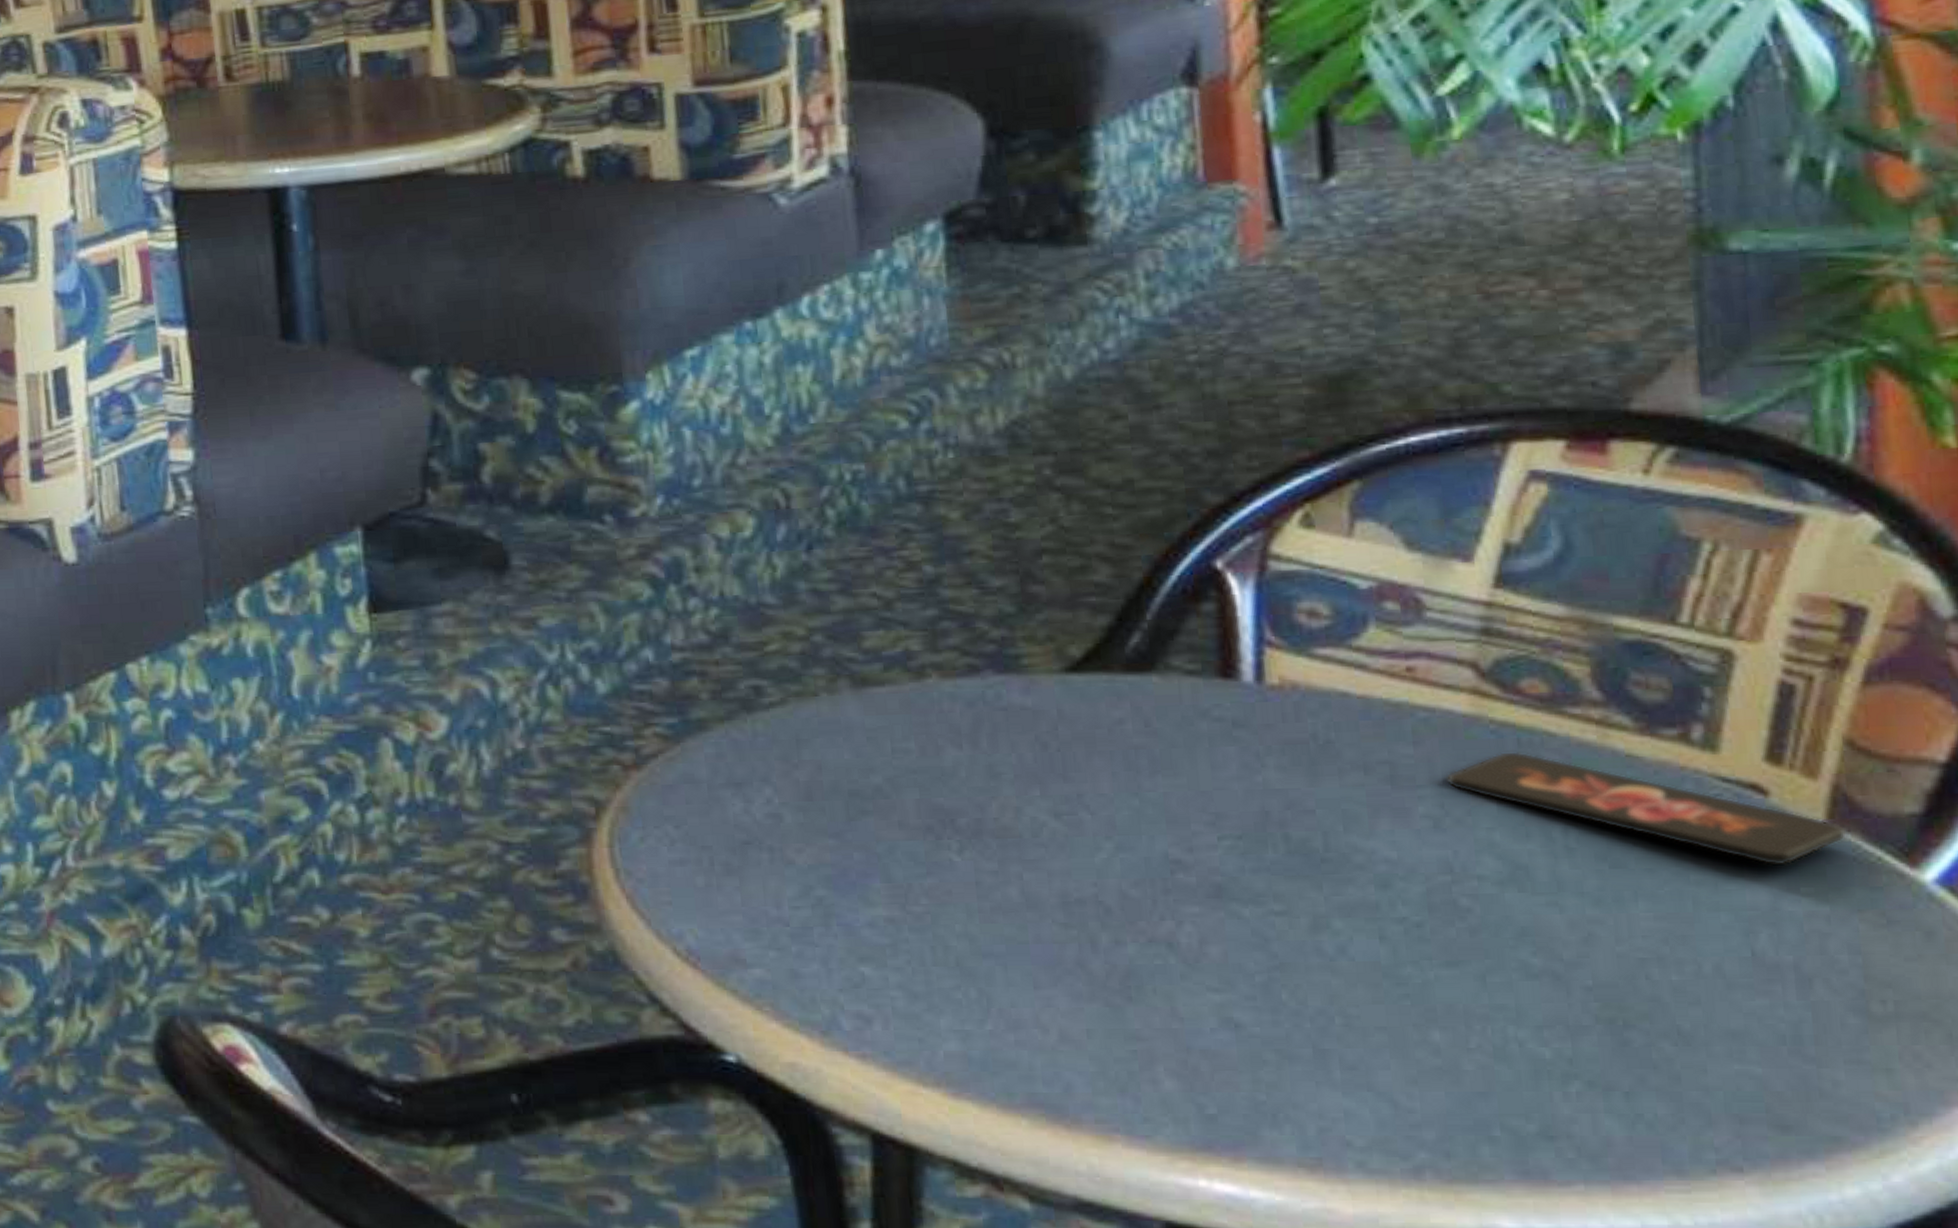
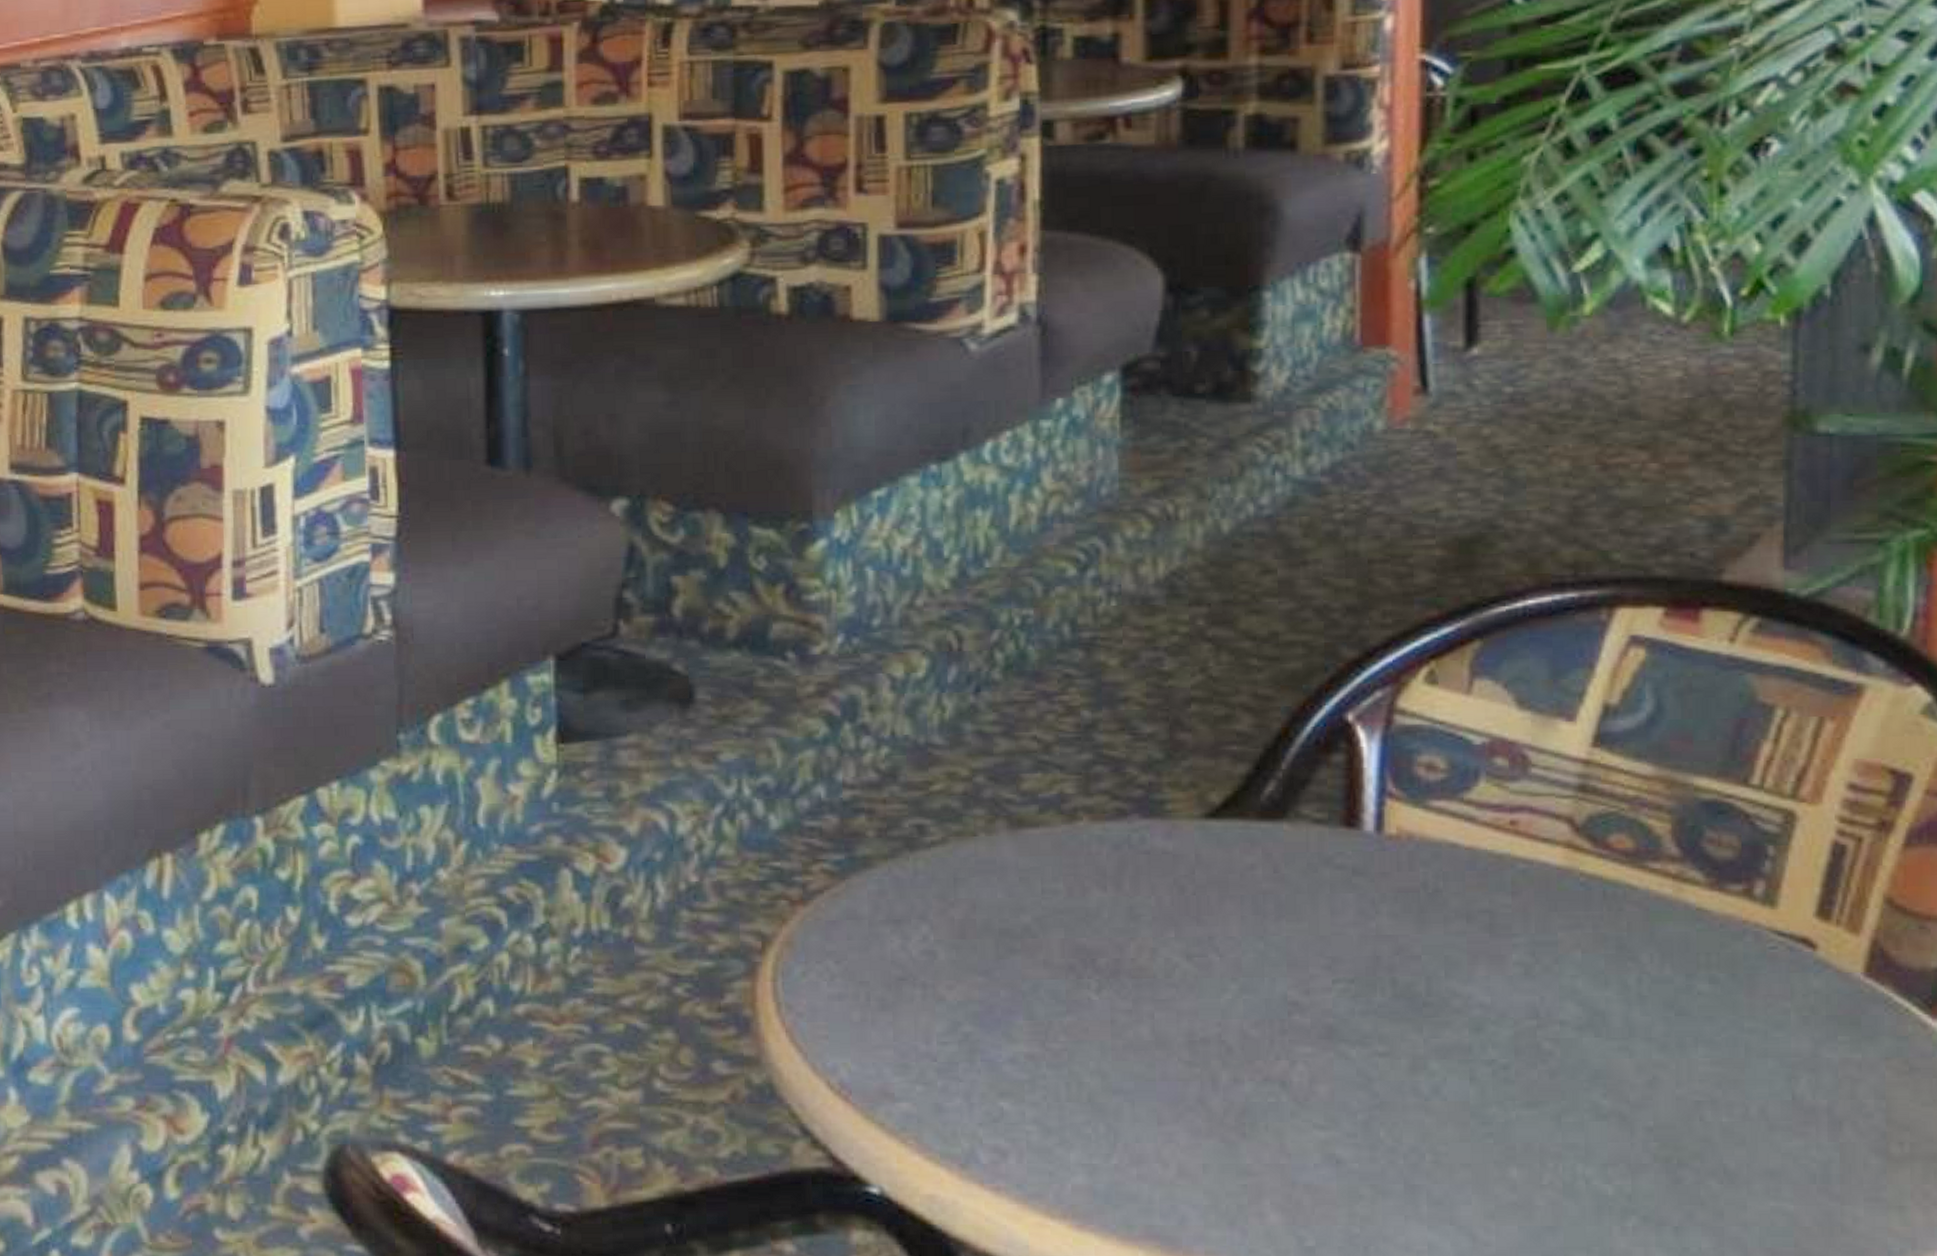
smartphone: present [1445,750,1847,866] -> none [1538,902,1881,1015]

